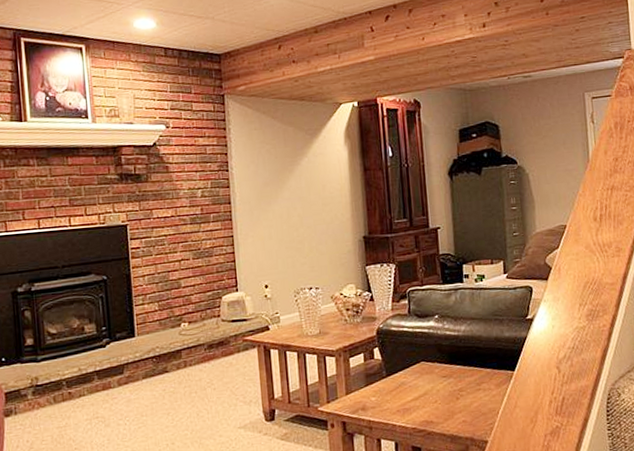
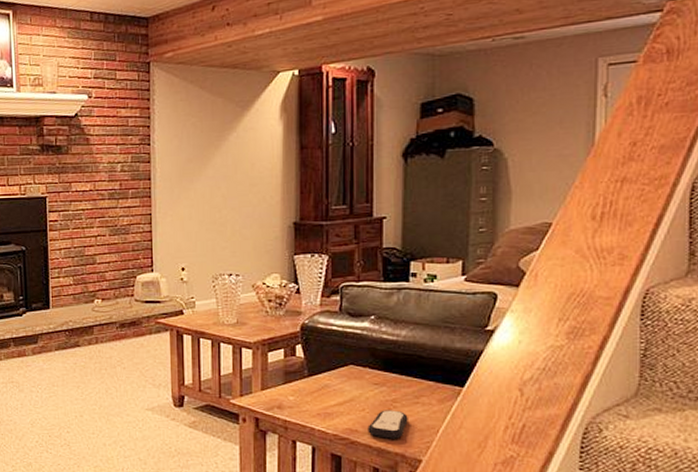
remote control: none [441,398,474,426] -> present [368,410,408,439]

